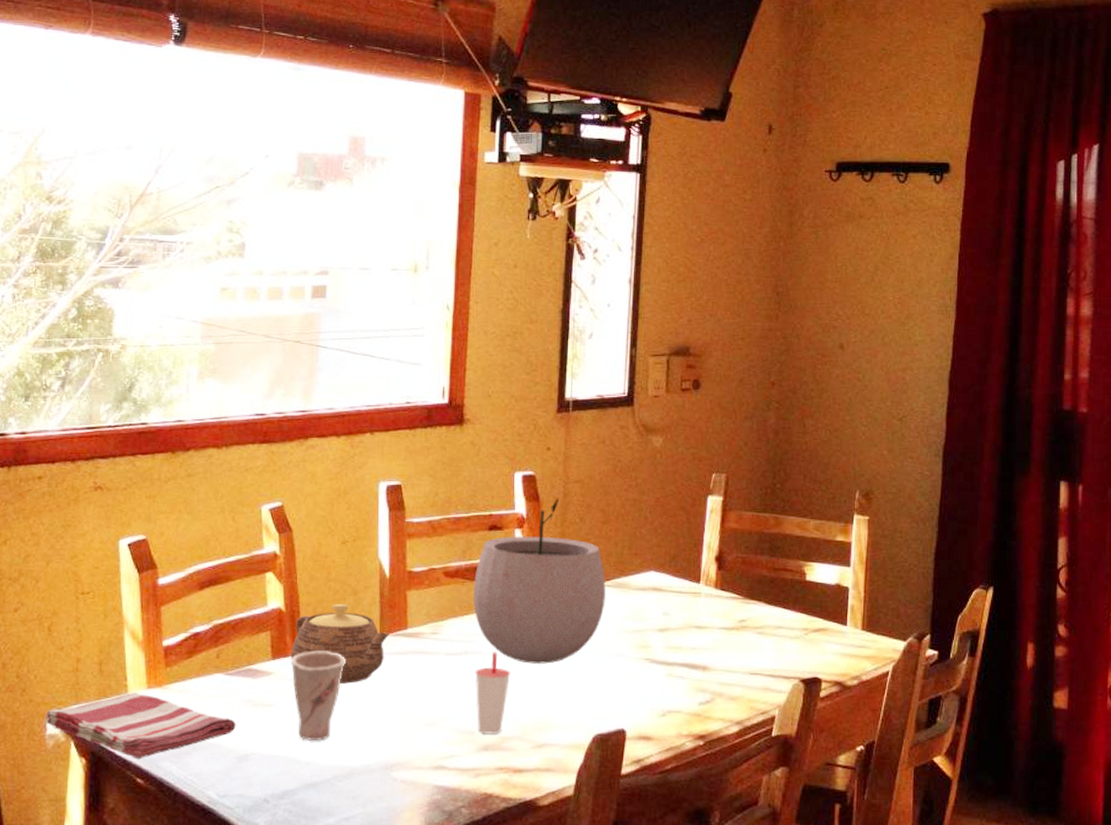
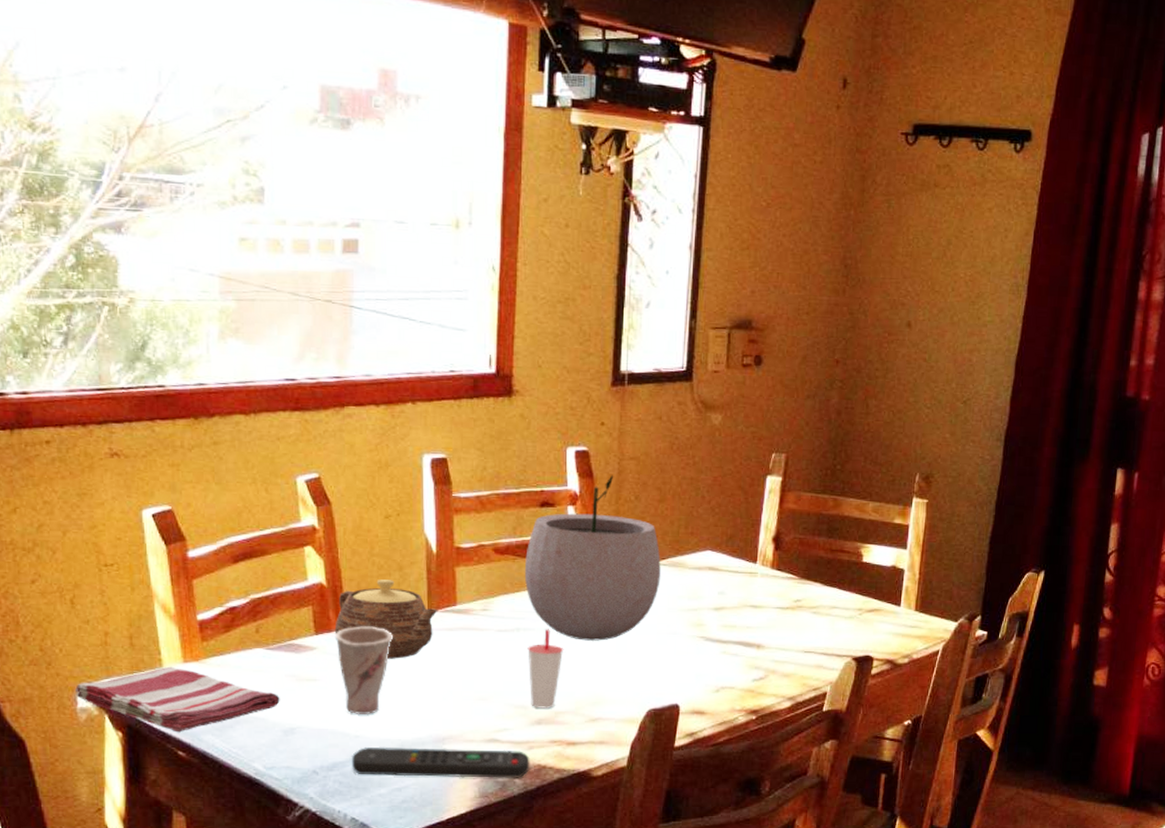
remote control: none [302,774,477,808] -> present [352,746,530,778]

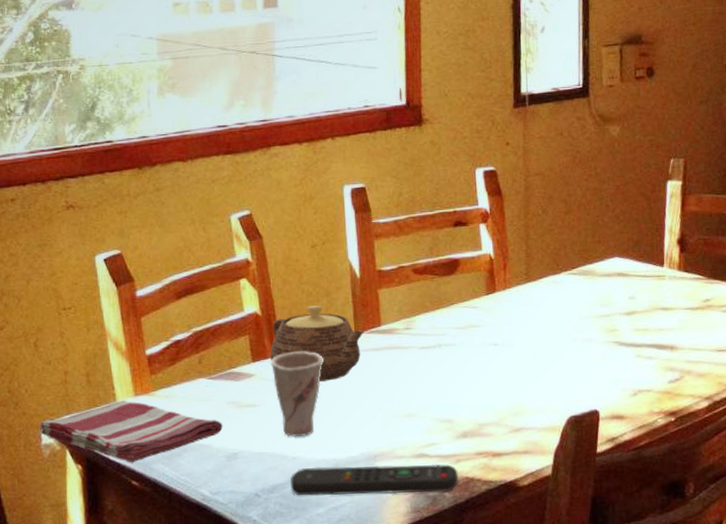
plant pot: present [524,475,661,641] -> none [442,191,572,353]
cup: present [527,629,564,709] -> none [449,343,485,422]

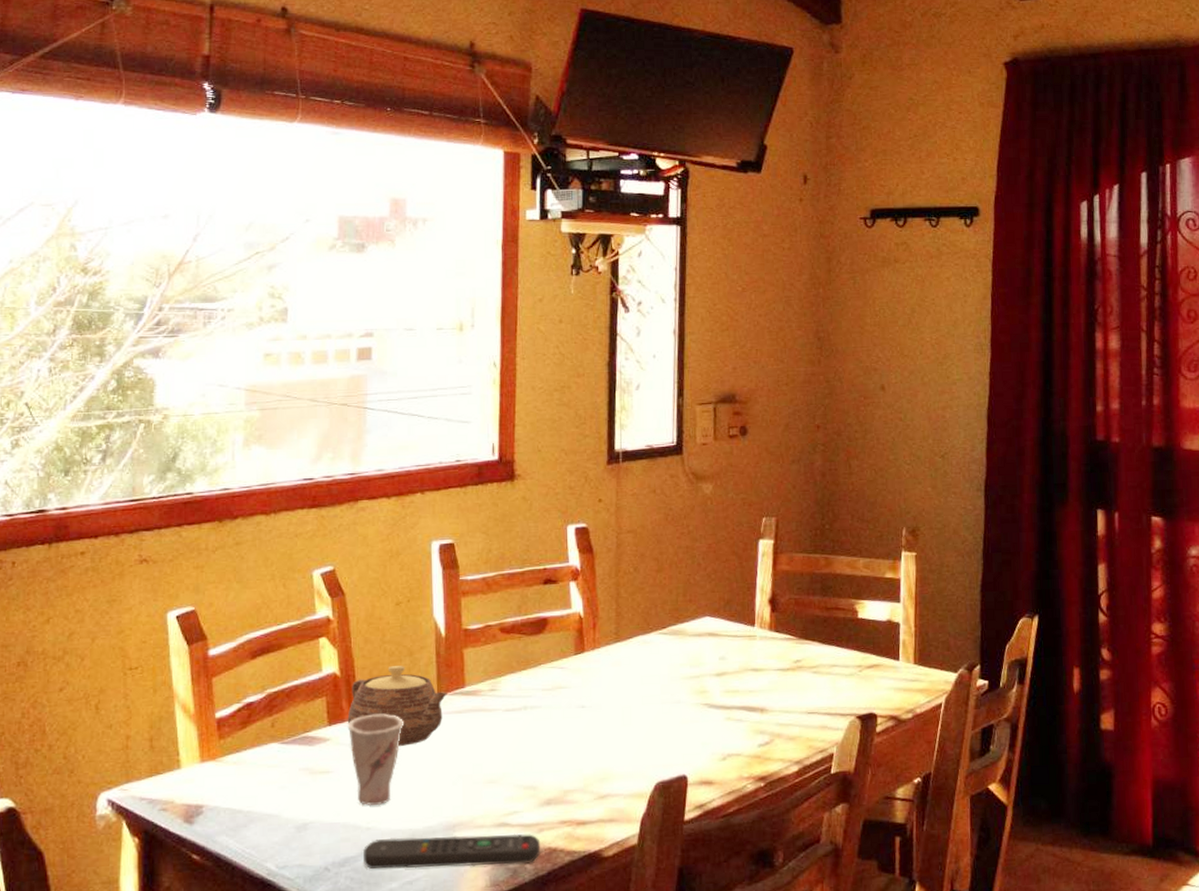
dish towel: present [40,400,223,463] -> none [95,766,293,835]

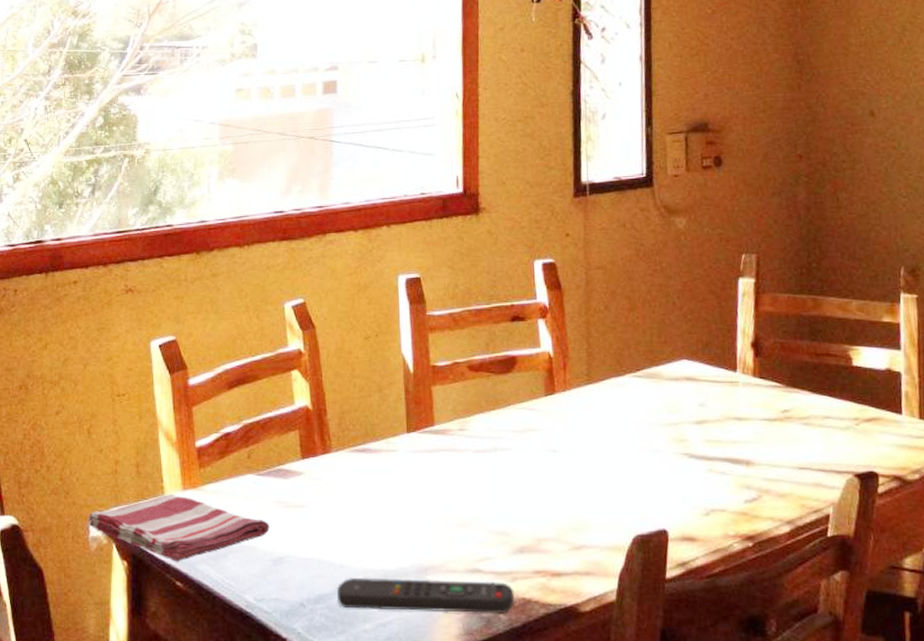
dish towel: none [95,766,293,835] -> present [88,494,269,562]
teapot: present [347,666,447,746] -> none [319,401,417,483]
cup: present [347,713,405,805] -> none [320,449,375,542]

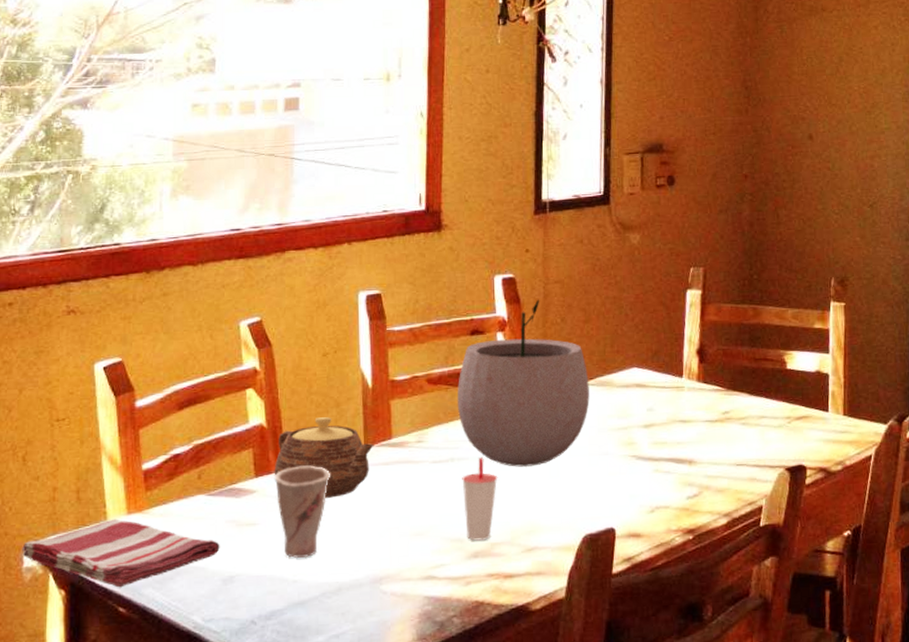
teapot: none [319,401,417,483] -> present [274,417,374,498]
cup: none [320,449,375,542] -> present [274,465,331,558]
remote control: present [337,577,515,613] -> none [290,586,468,623]
plant pot: none [498,285,637,460] -> present [457,299,590,467]
cup: none [506,449,543,535] -> present [462,457,498,541]

